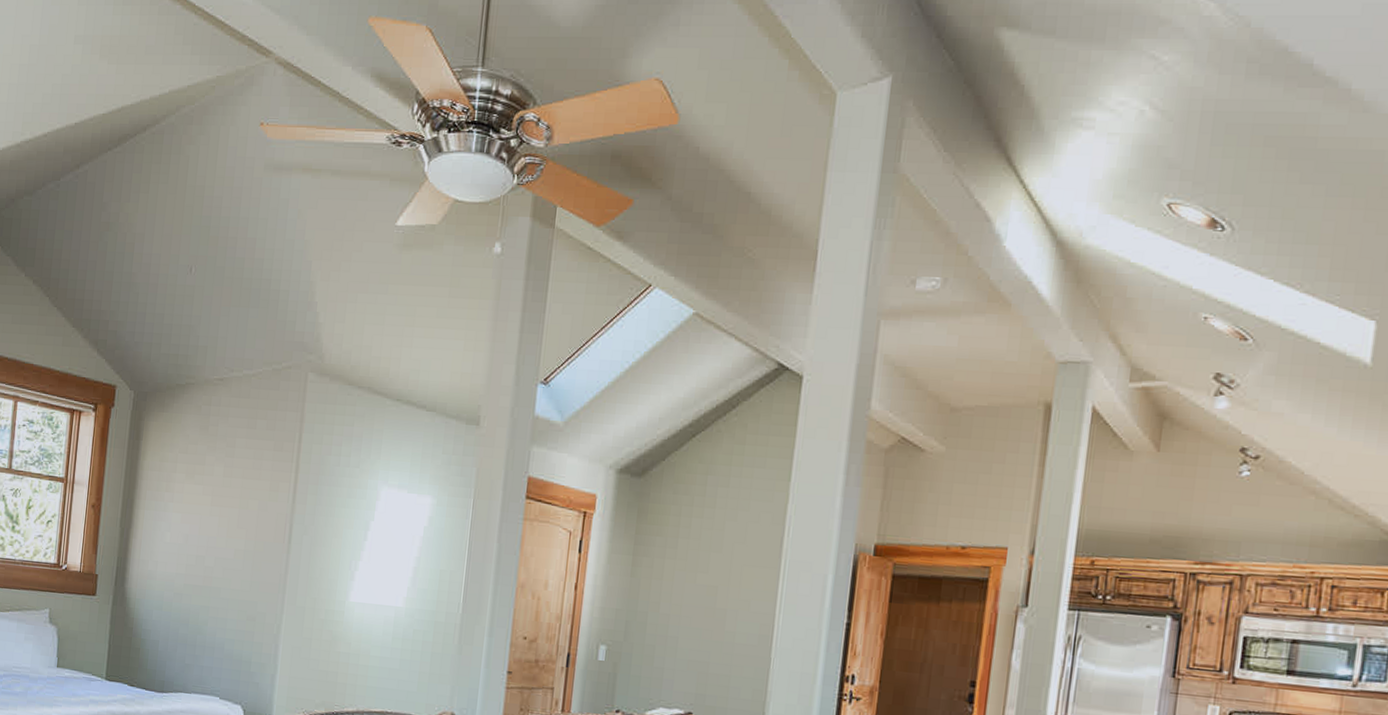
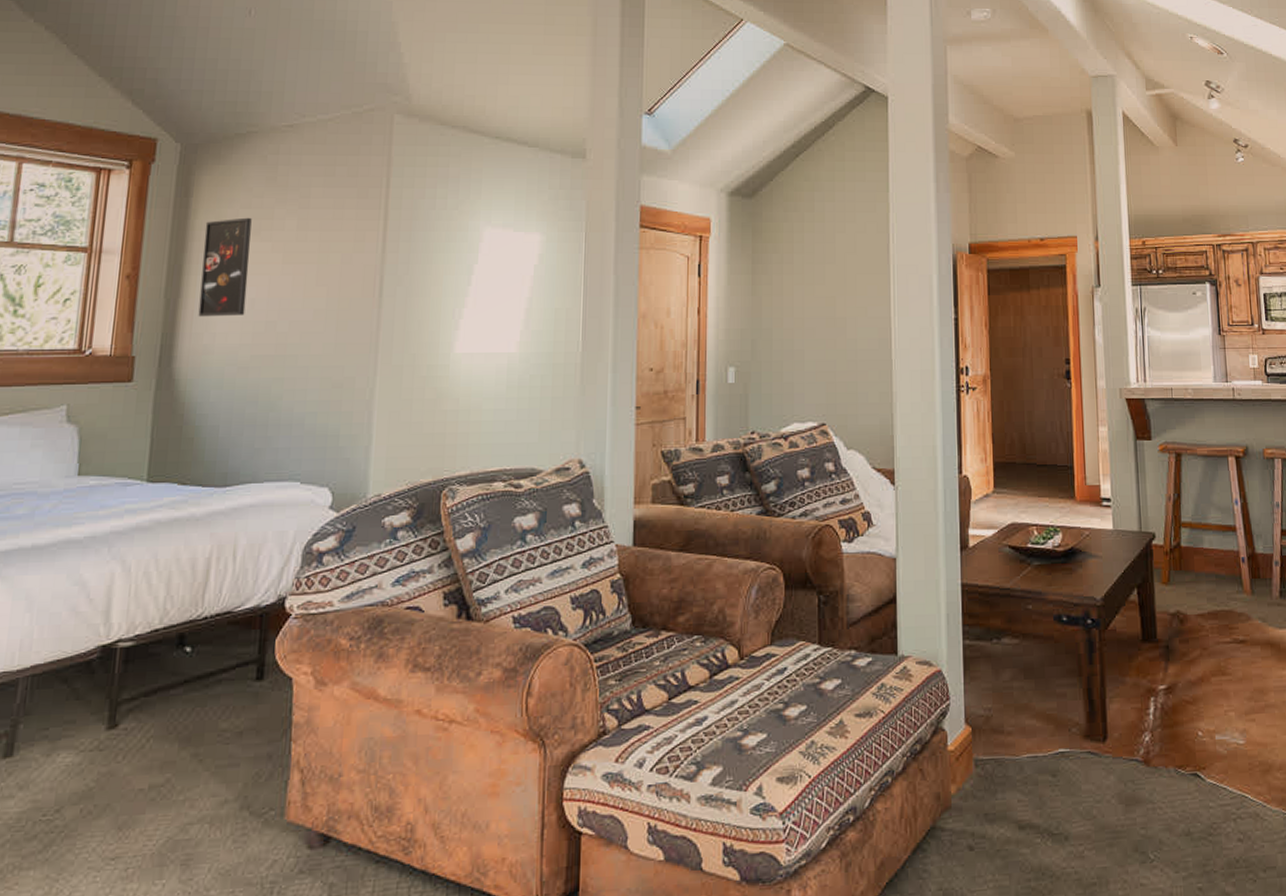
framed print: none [145,461,188,549] -> present [198,217,252,317]

